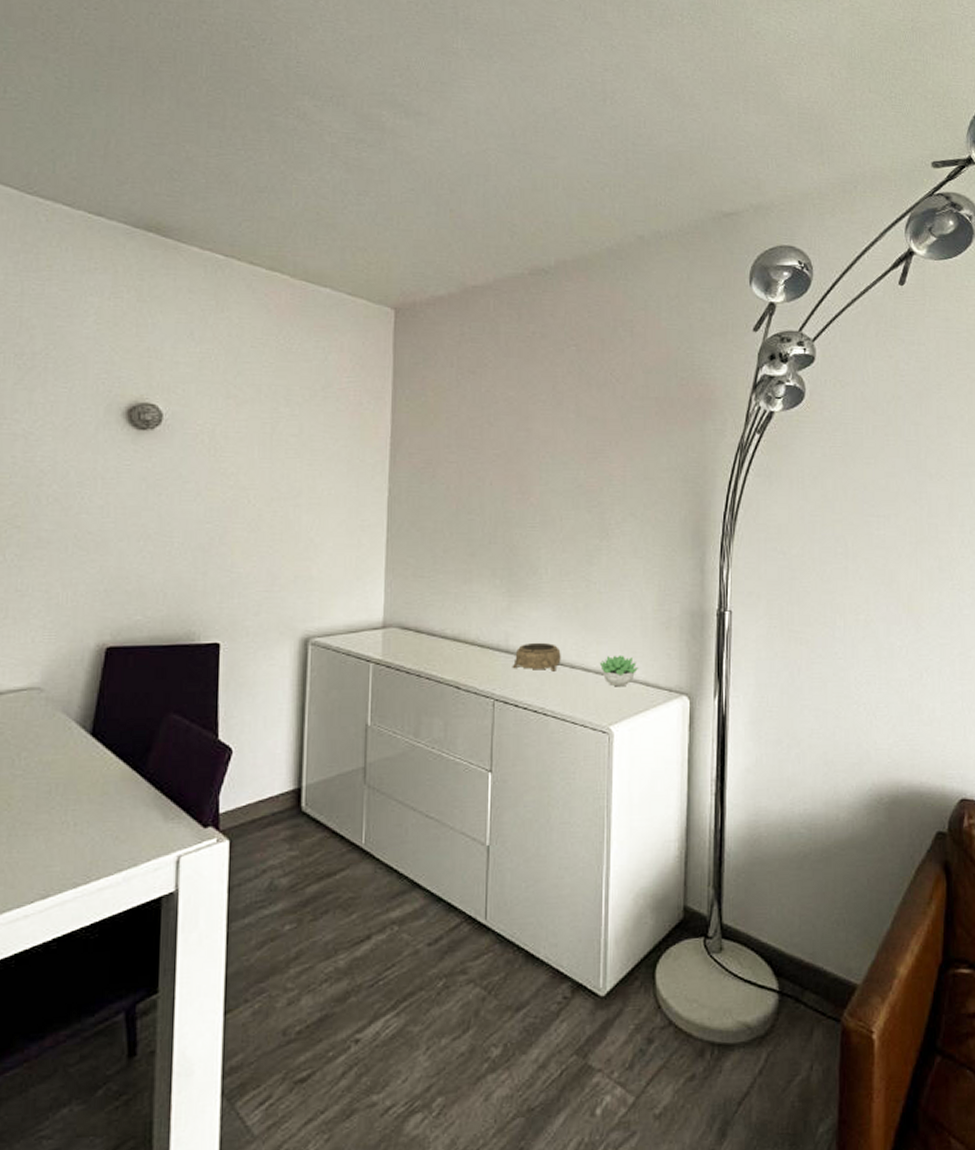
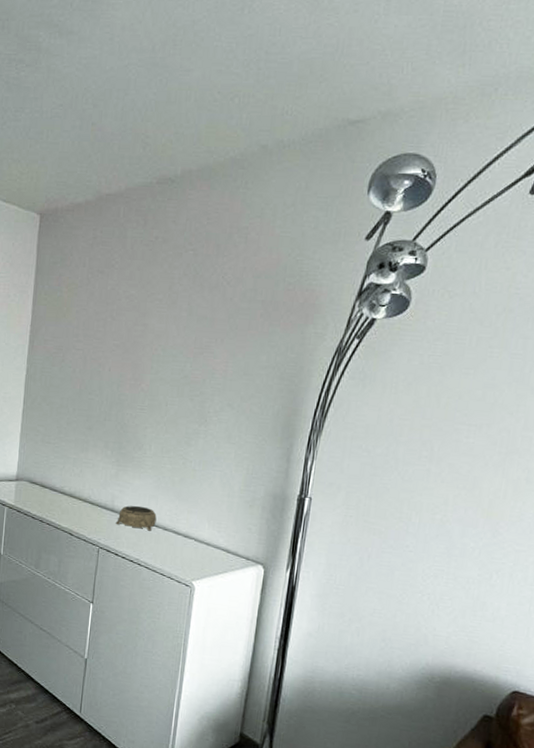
succulent plant: present [600,655,638,687] -> none [189,524,221,551]

